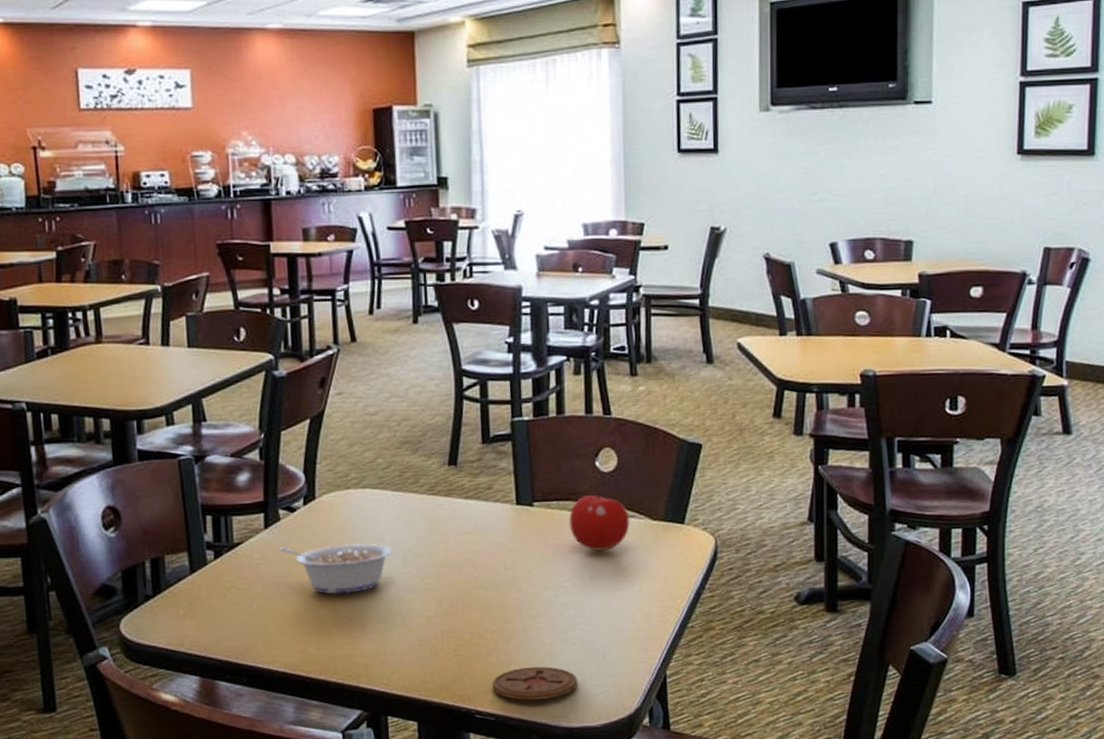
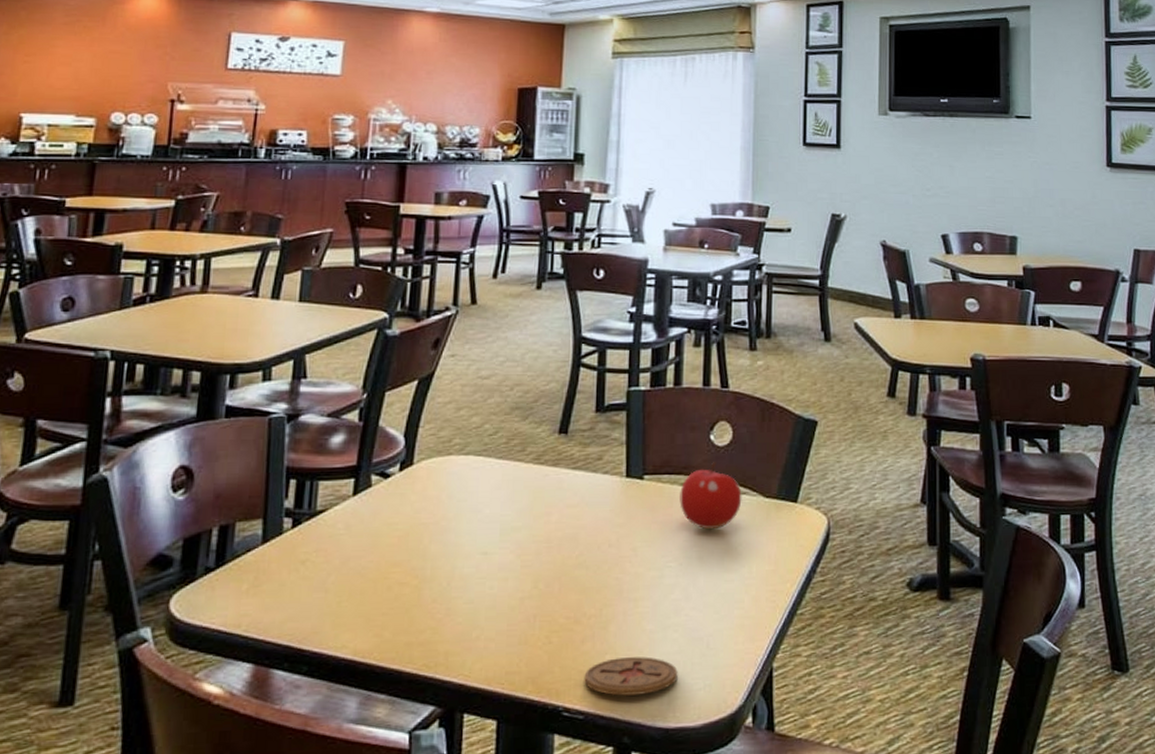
legume: present [279,543,393,595] -> none [366,515,490,571]

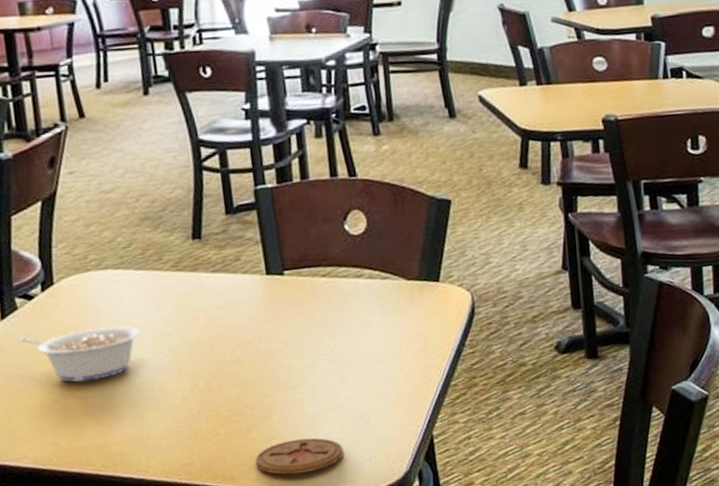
legume: none [366,515,490,571] -> present [18,326,140,383]
fruit: present [680,462,742,530] -> none [321,251,384,316]

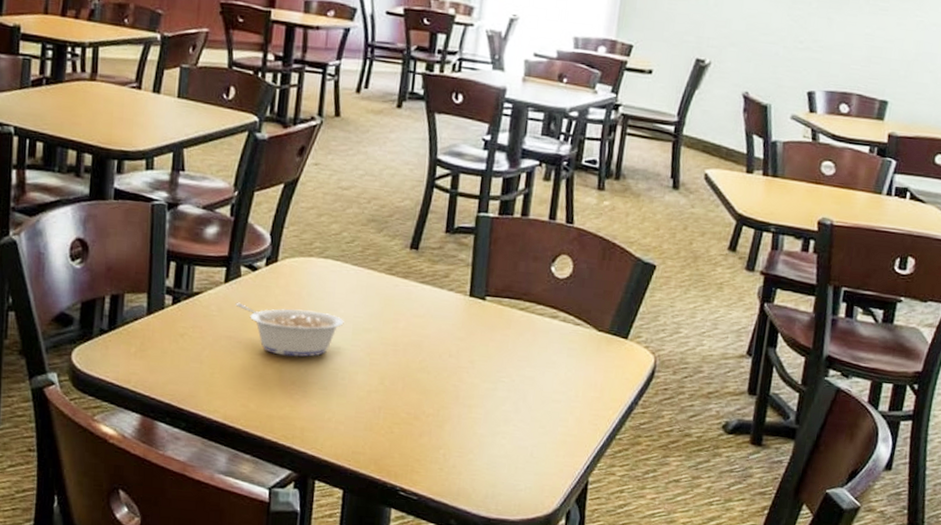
coaster: present [255,438,344,476] -> none [419,453,503,488]

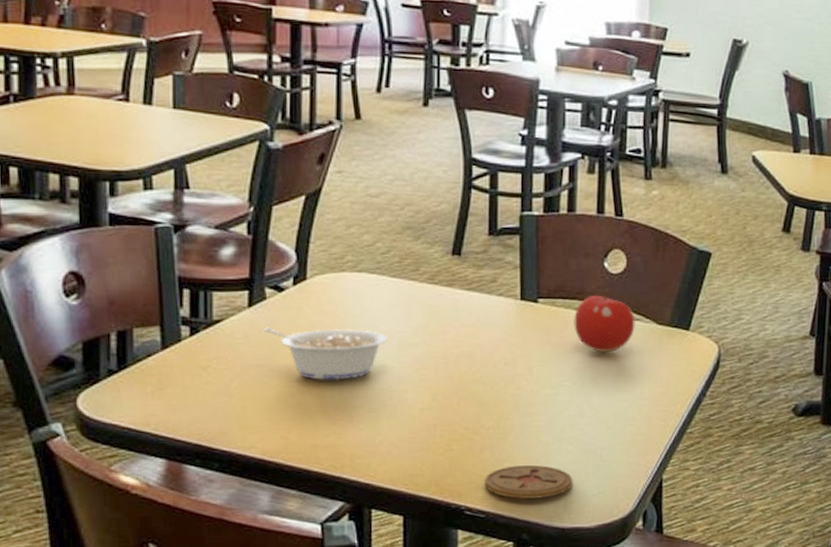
coaster: none [419,453,503,488] -> present [484,465,573,499]
fruit: none [517,292,576,354] -> present [574,288,635,353]

